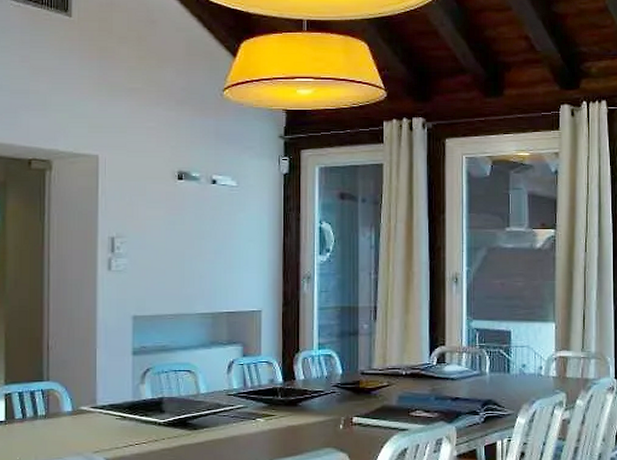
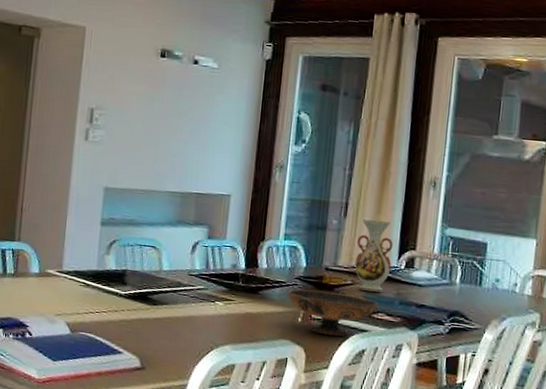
decorative bowl: none [327,395,415,439] -> present [288,289,379,337]
vase: none [389,320,424,390] -> present [354,219,394,292]

